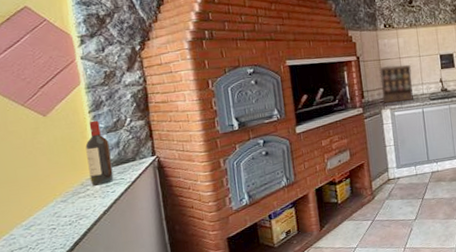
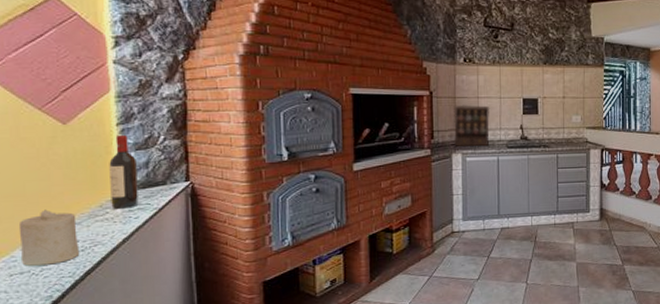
candle: none [14,191,68,242] -> present [18,209,80,266]

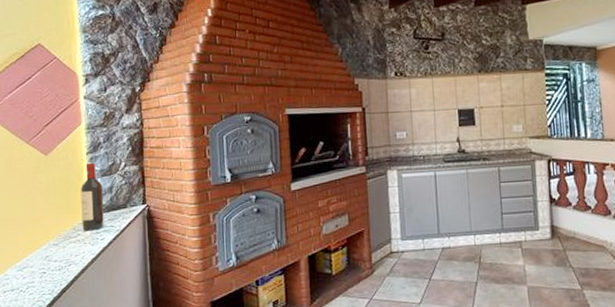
candle: present [18,209,80,266] -> none [10,232,57,284]
spice rack: present [454,105,490,147] -> none [387,119,425,163]

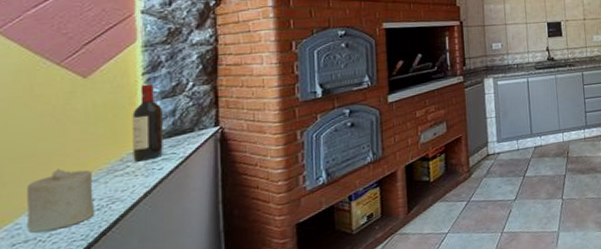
candle: none [10,232,57,284] -> present [26,168,95,233]

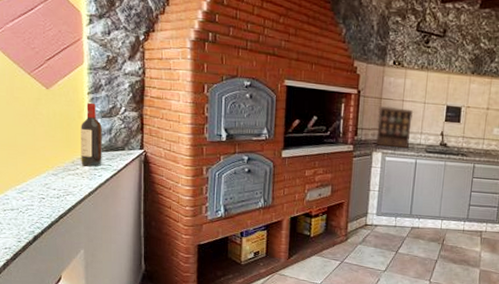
candle: present [26,168,95,233] -> none [11,159,56,206]
spice rack: none [483,31,518,72] -> present [376,106,414,149]

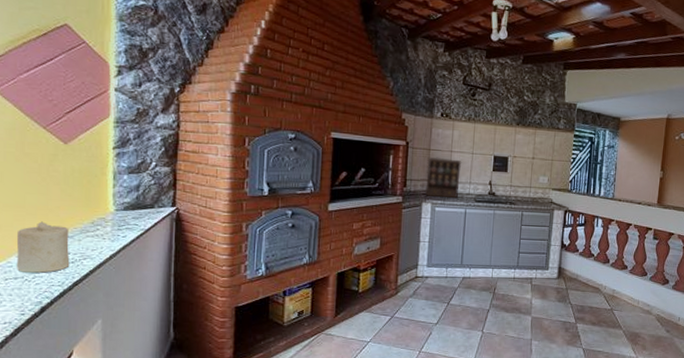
candle: none [11,159,56,206] -> present [16,221,70,273]
wine bottle: present [81,102,102,167] -> none [102,158,129,227]

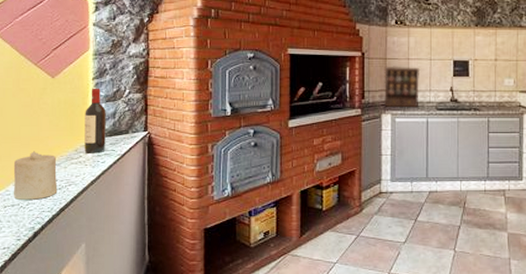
wine bottle: none [102,158,129,227] -> present [84,88,106,154]

